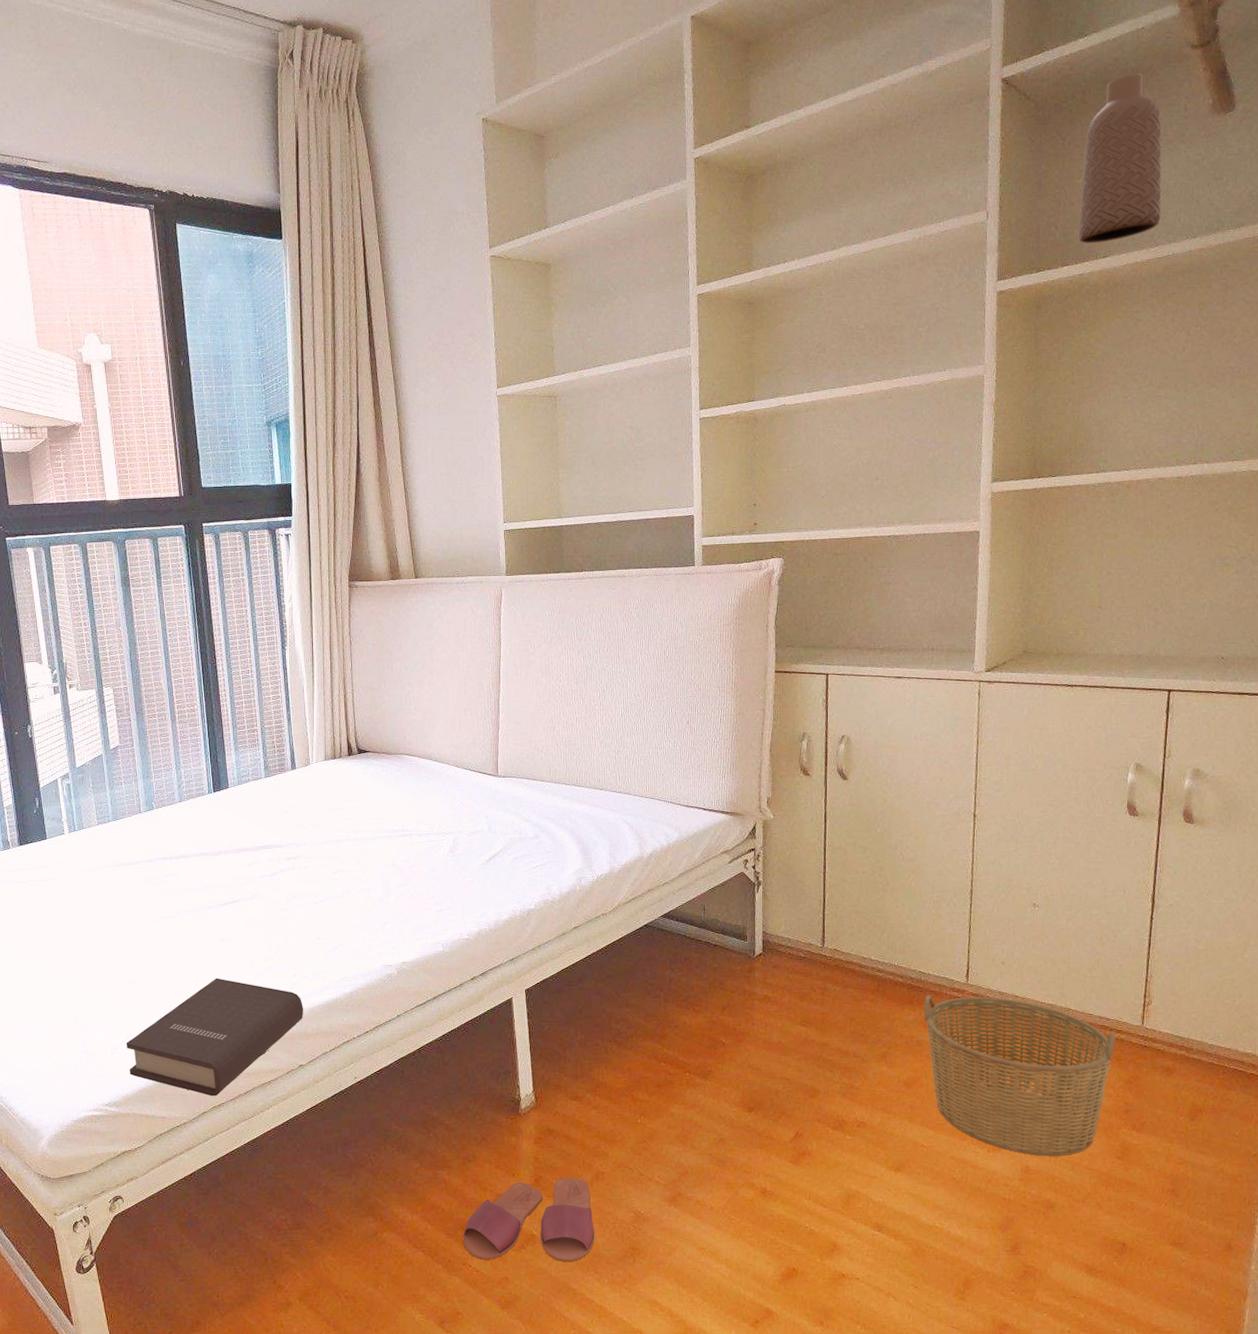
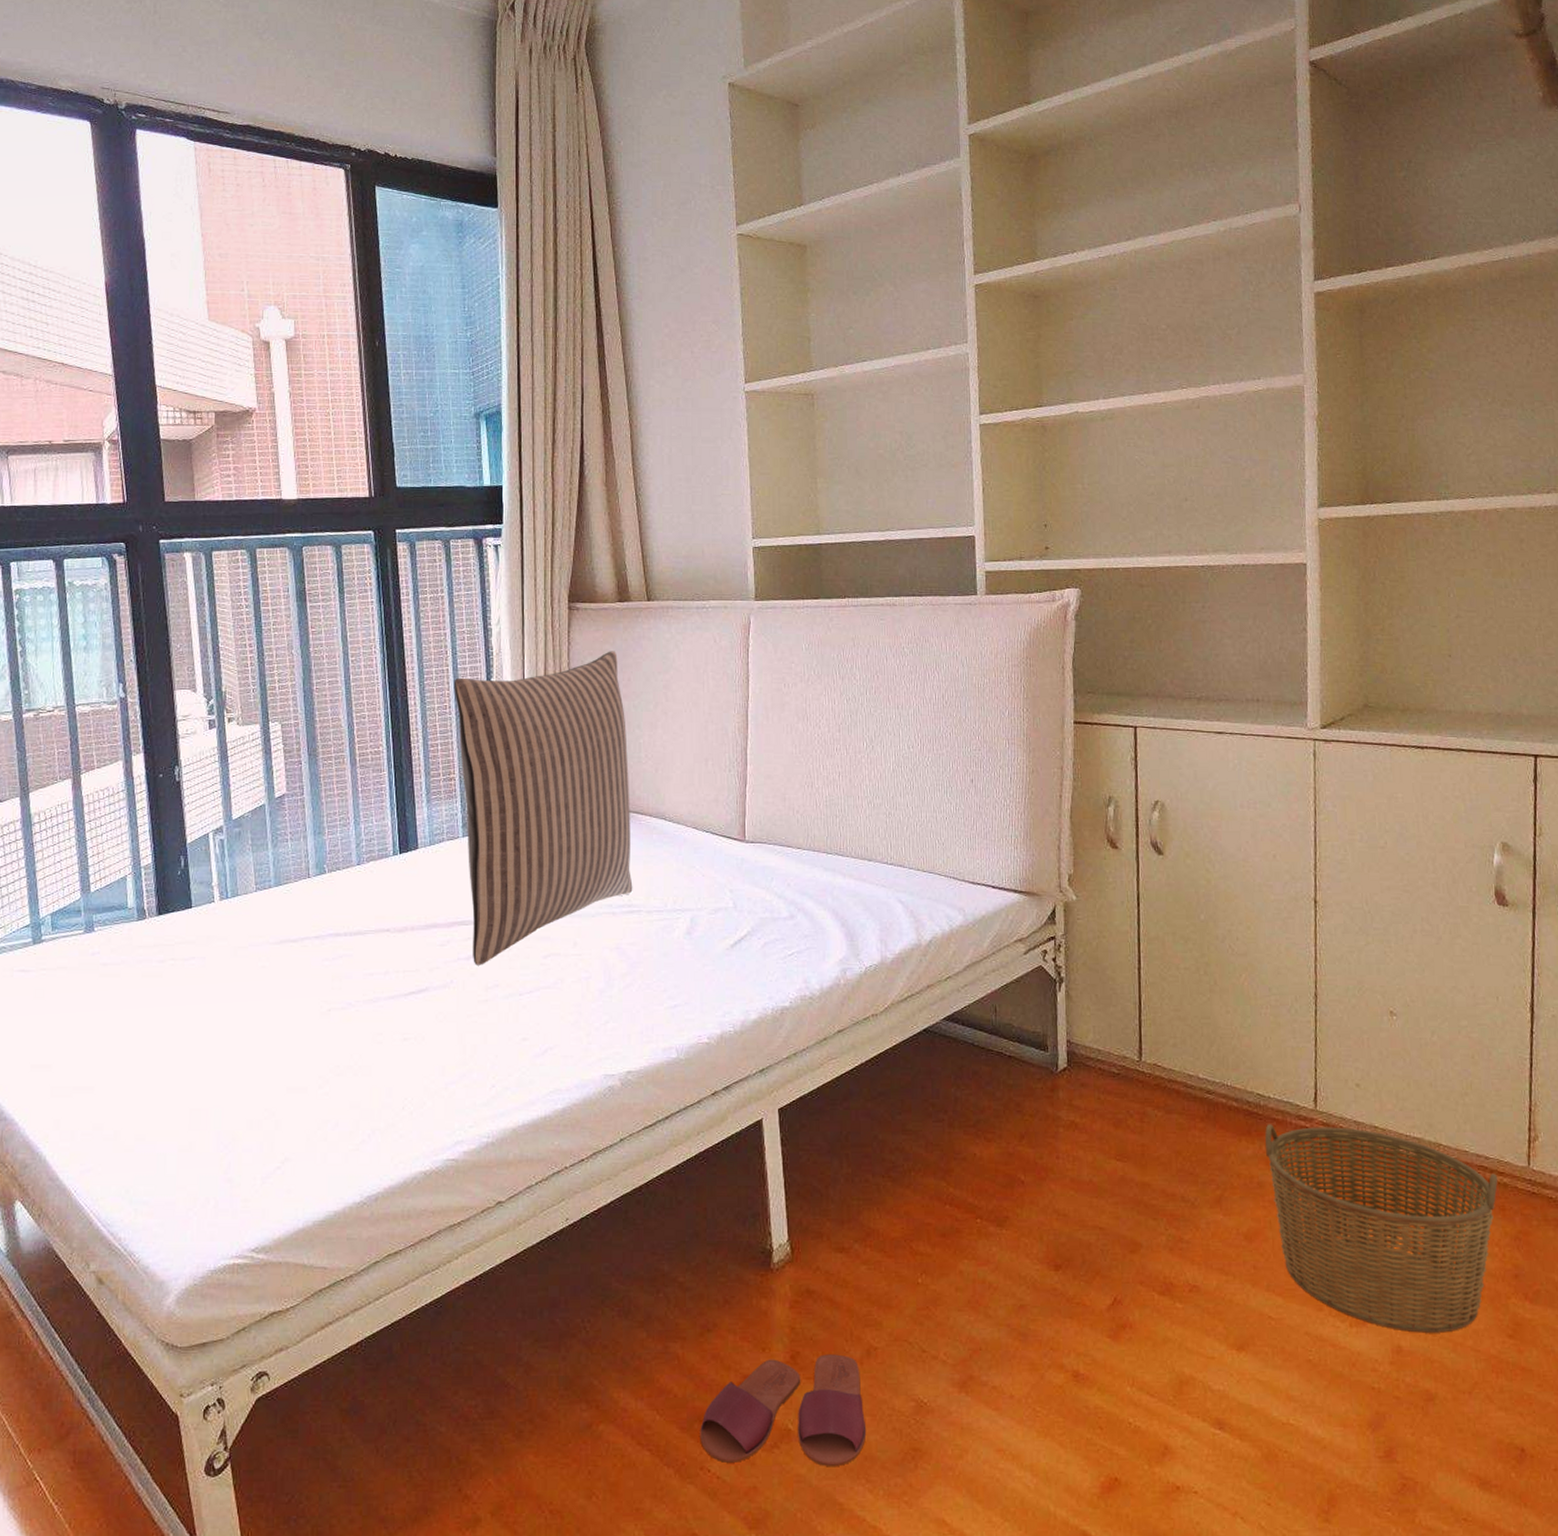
book: present [126,978,303,1097] -> none [280,1087,504,1241]
pillow: none [254,621,405,881] -> present [453,651,633,965]
vase: present [1078,73,1162,244] -> none [1402,61,1494,244]

